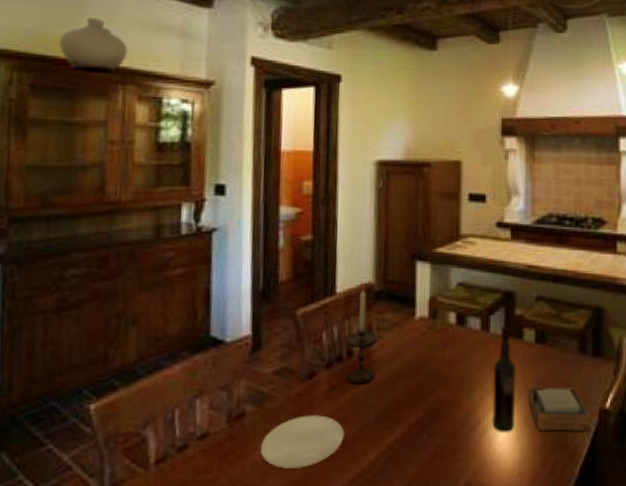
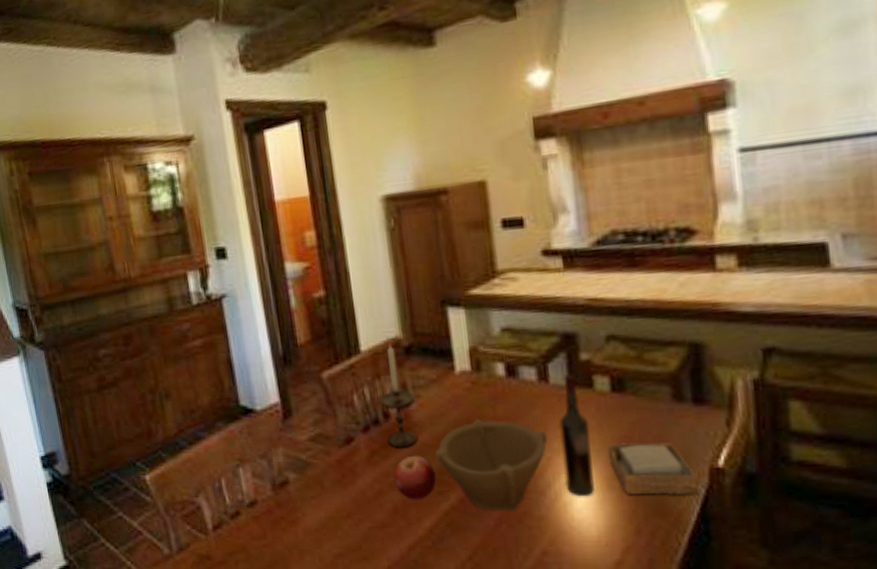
ceramic jug: present [59,18,128,75] -> none [42,91,105,151]
plate: present [260,415,344,469] -> none [309,481,394,535]
fruit: none [347,391,385,434] -> present [393,455,436,500]
bowl: none [388,359,483,445] -> present [436,418,548,511]

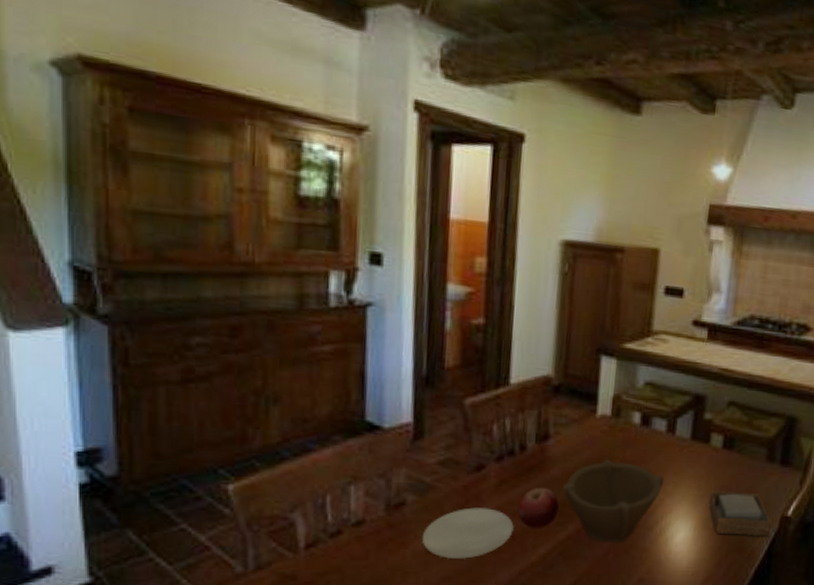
plate: none [309,481,394,535] -> present [421,507,514,559]
candlestick: present [380,336,418,448] -> none [519,373,554,480]
wine bottle: present [559,374,594,497] -> none [669,429,700,534]

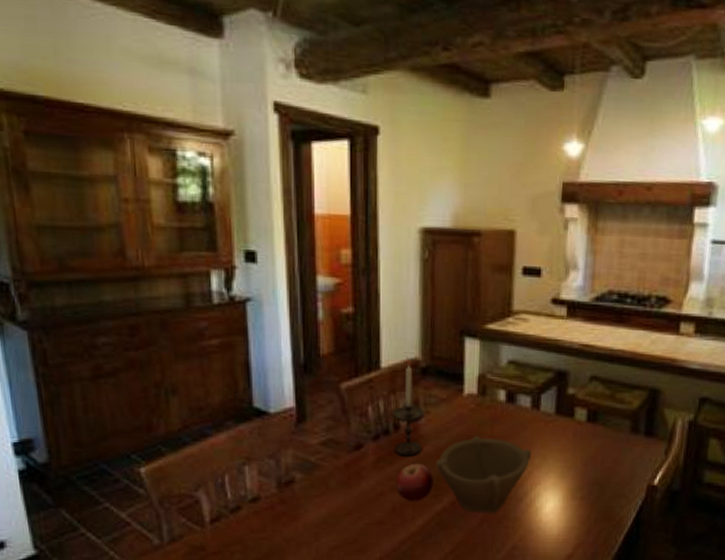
plate: present [421,507,514,559] -> none [311,483,393,530]
candlestick: none [519,373,554,480] -> present [393,356,424,456]
napkin holder: present [708,490,771,537] -> none [575,462,637,506]

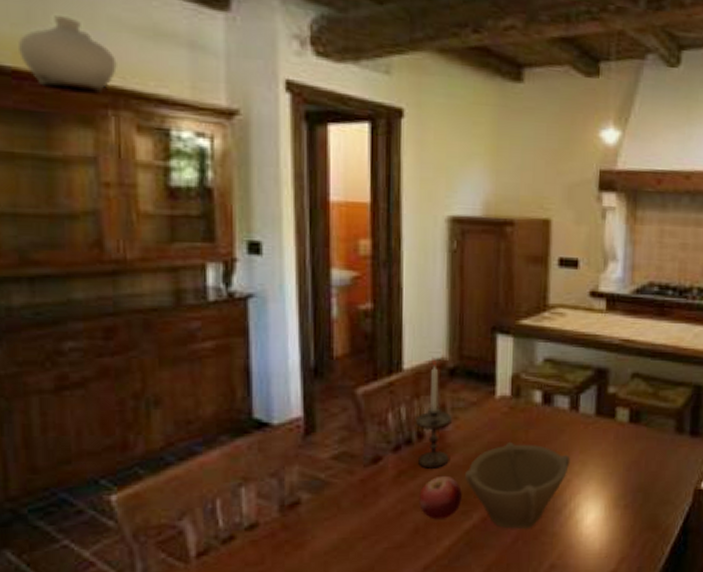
ceramic jug: none [48,48,130,121] -> present [19,16,117,96]

